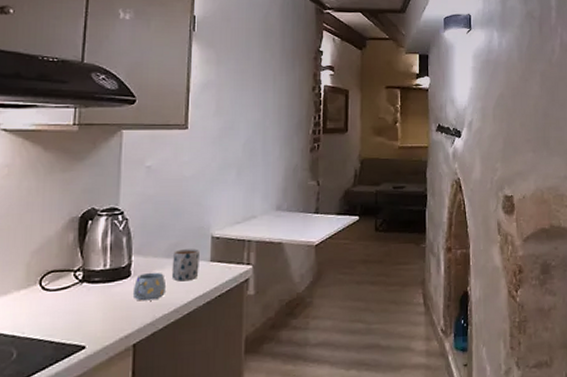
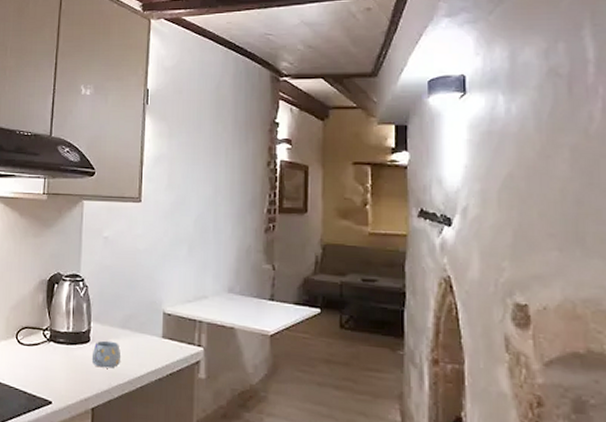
mug: present [171,249,199,282] -> none [126,322,152,355]

